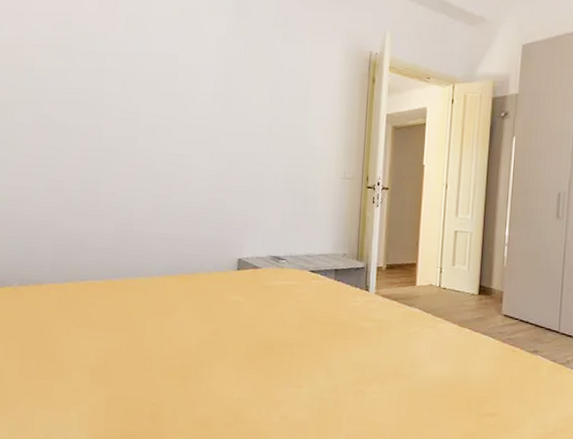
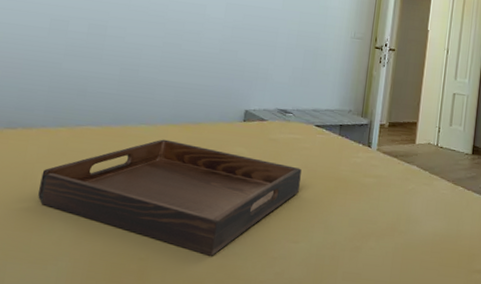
serving tray: none [55,290,299,401] -> present [38,139,302,256]

